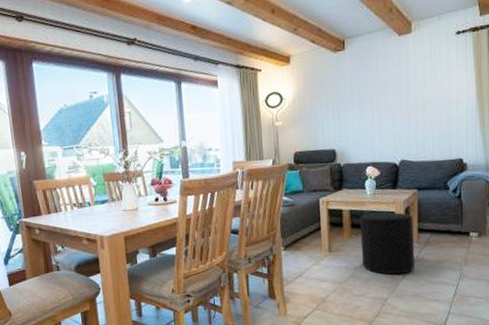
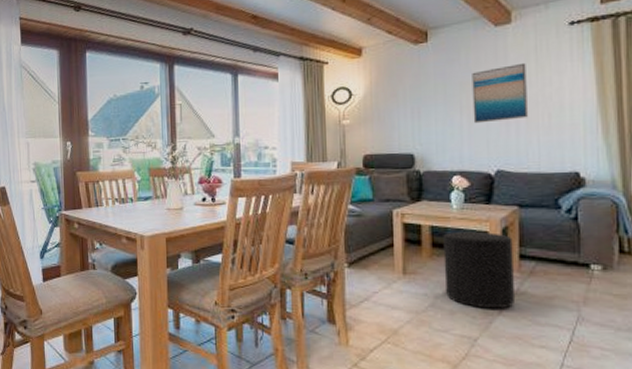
wall art: none [381,67,425,121] -> present [472,62,529,124]

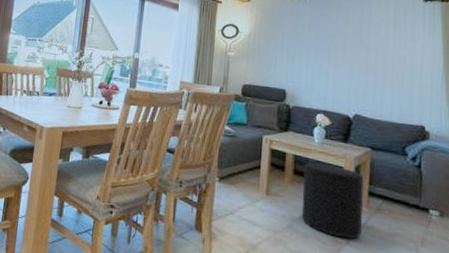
wall art: present [472,62,529,124] -> none [338,26,386,73]

